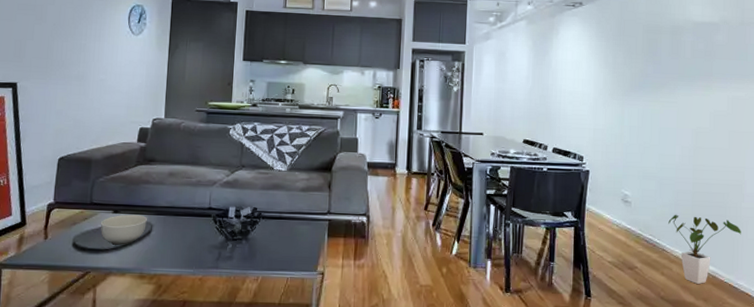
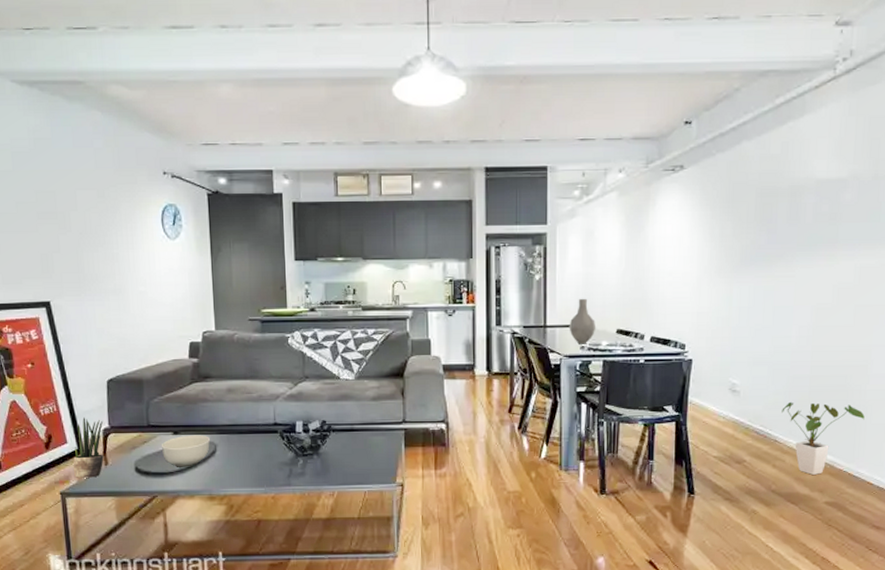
potted plant: none [13,191,48,251] -> present [73,417,104,479]
vase: none [481,110,506,151] -> present [569,298,597,345]

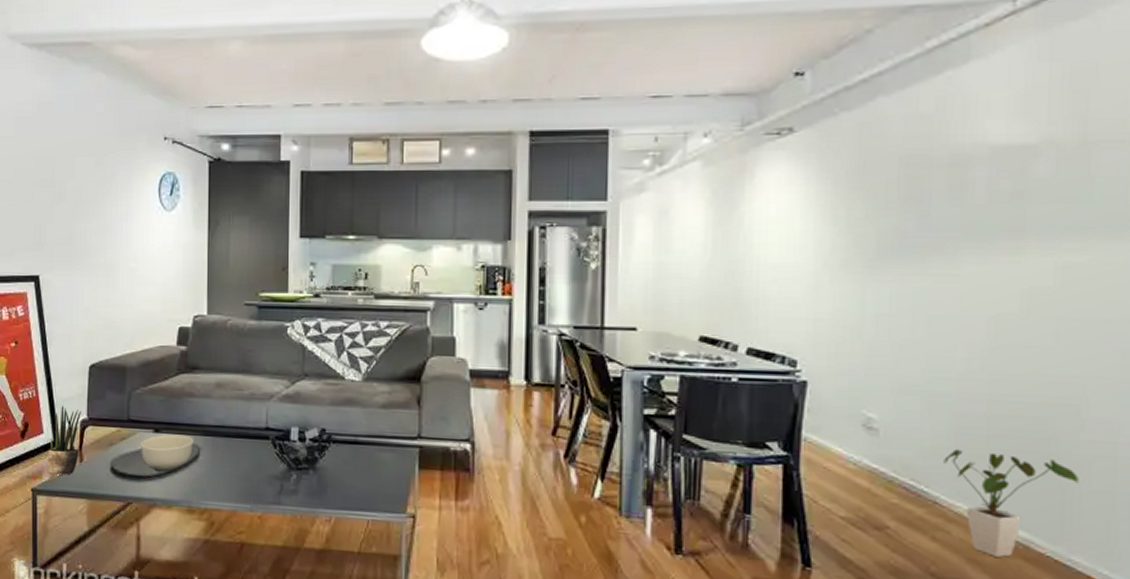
vase: present [569,298,597,345] -> none [634,294,672,354]

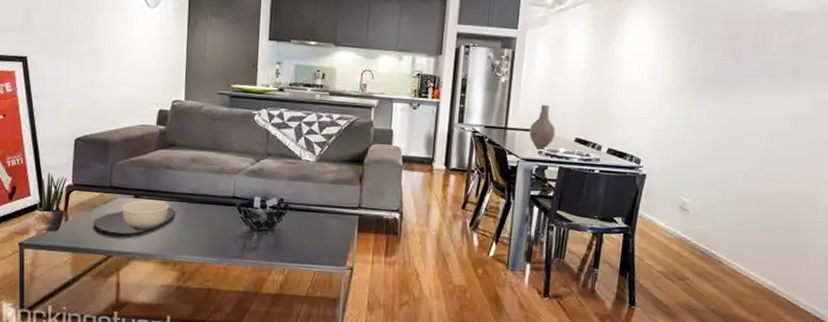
vase: none [634,294,672,354] -> present [529,104,556,150]
house plant: present [944,448,1079,558] -> none [728,225,809,300]

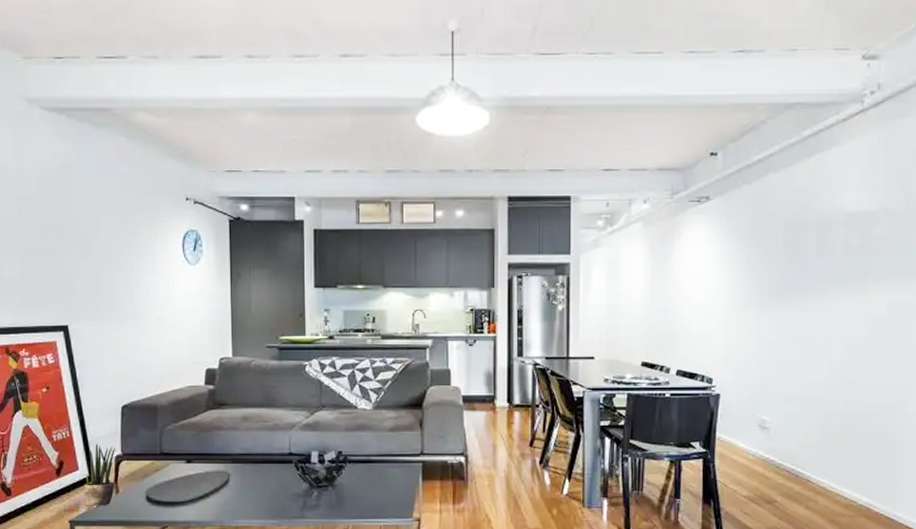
bowl: present [121,199,170,231] -> none [173,463,224,497]
vase: present [529,104,556,150] -> none [592,329,621,377]

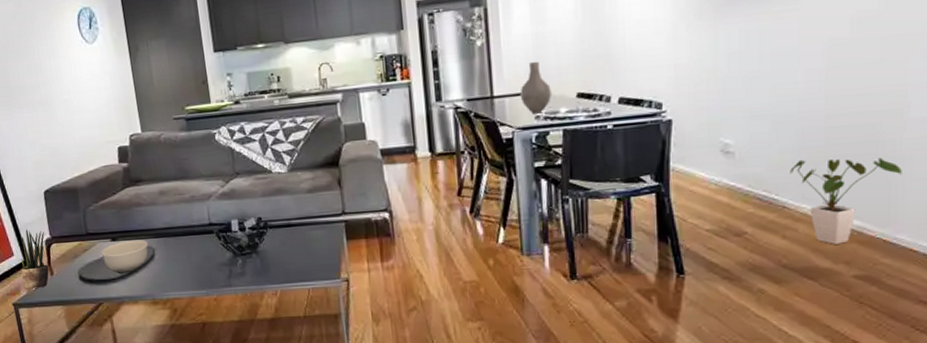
bowl: none [173,463,224,497] -> present [101,239,148,274]
vase: none [592,329,621,377] -> present [520,61,553,114]
house plant: none [814,439,901,518] -> present [790,157,902,246]

